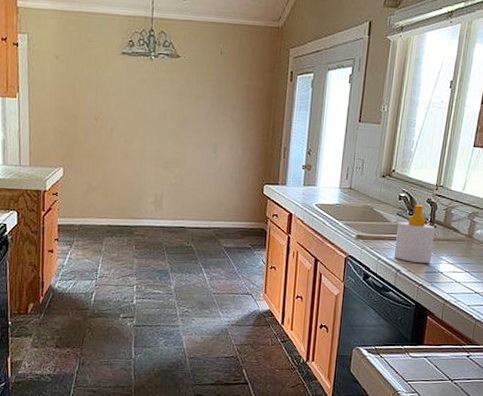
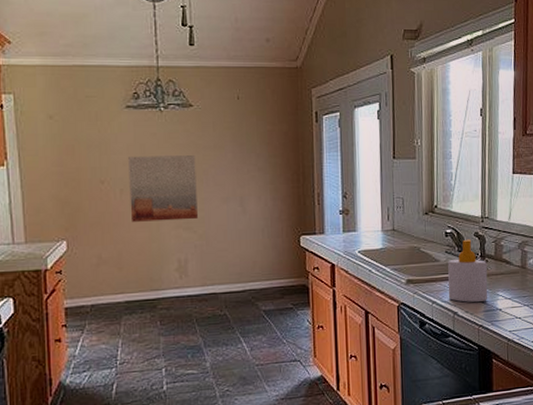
wall art: none [118,98,178,161] -> present [128,155,198,222]

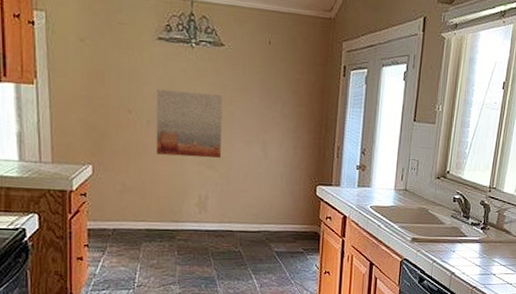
soap bottle: present [448,239,488,303] -> none [448,206,488,266]

